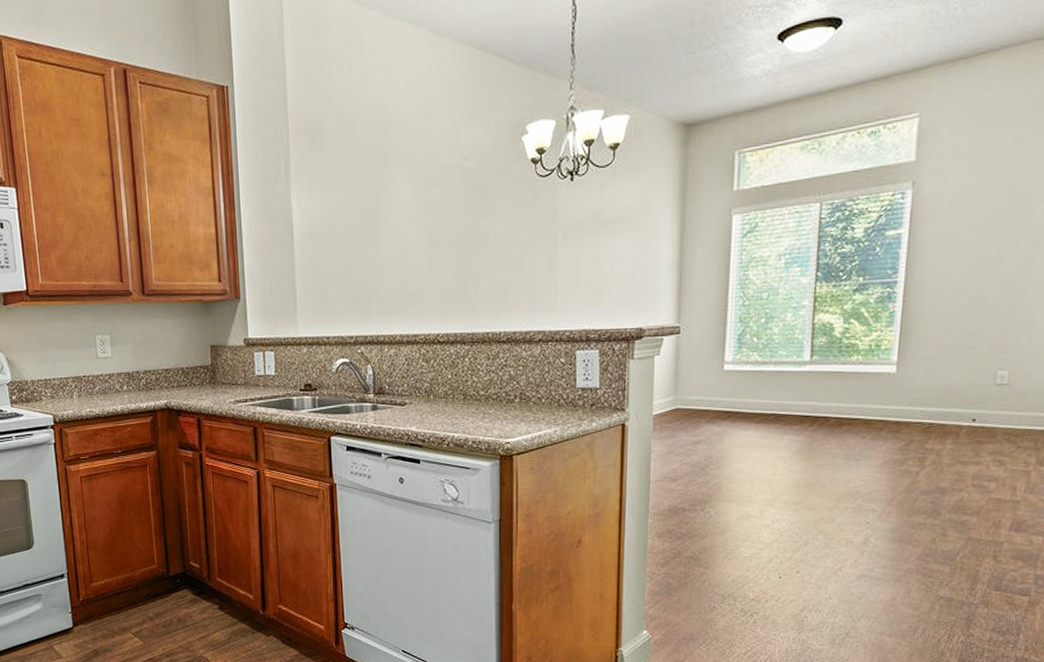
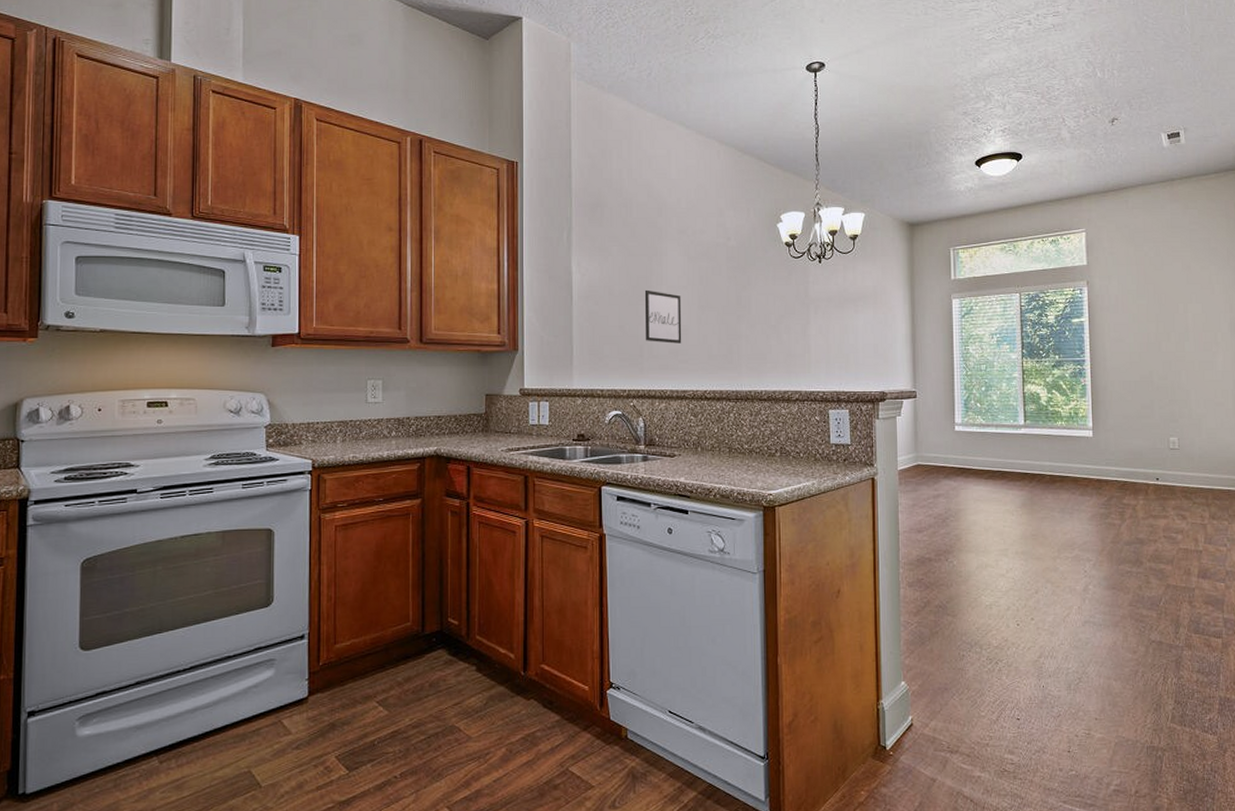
wall art: none [370,224,412,284] -> present [644,289,682,344]

